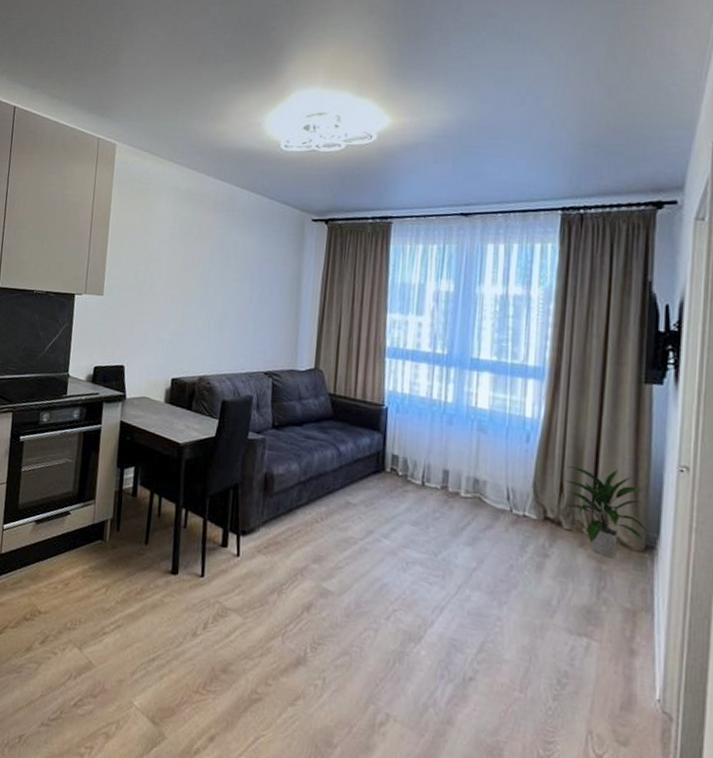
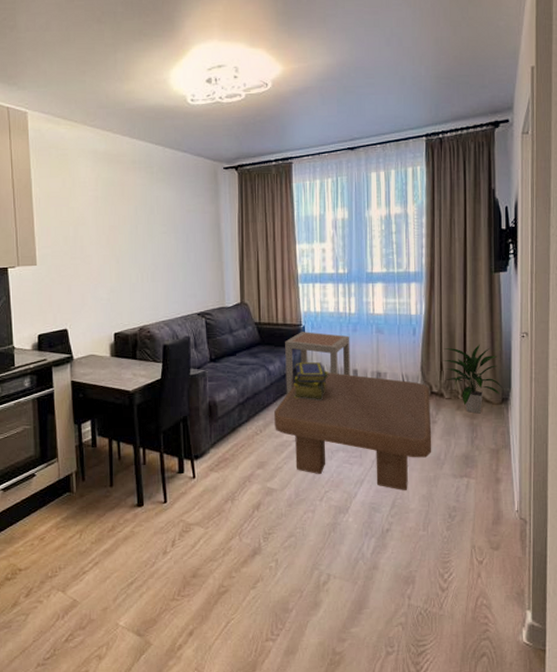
coffee table: none [339,467,543,634] -> present [274,373,432,490]
side table: none [357,413,443,483] -> present [285,331,351,394]
stack of books: none [365,447,413,499] -> present [293,361,330,402]

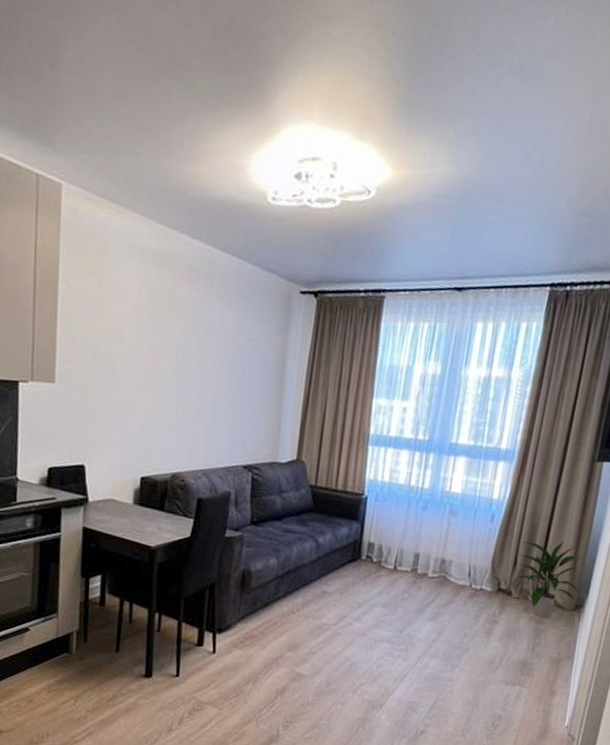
coffee table: present [274,373,432,490] -> none [314,553,497,692]
side table: present [285,331,351,394] -> none [333,502,418,572]
stack of books: present [293,361,330,402] -> none [341,536,387,585]

